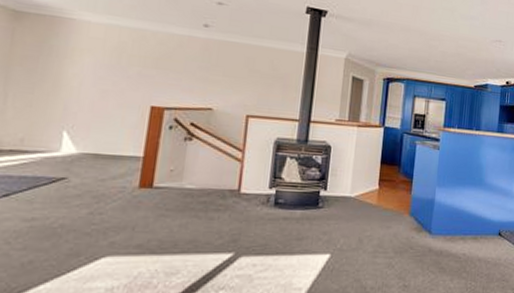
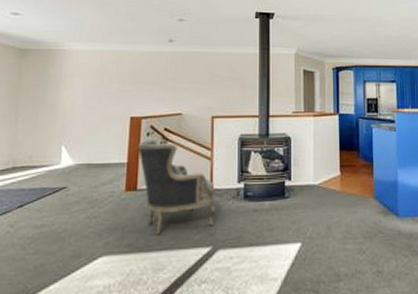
armchair: none [157,132,243,238] -> present [137,138,216,236]

